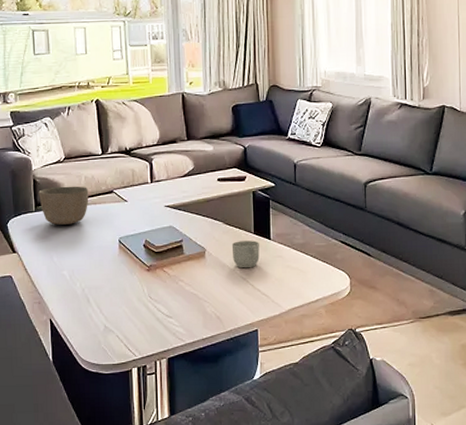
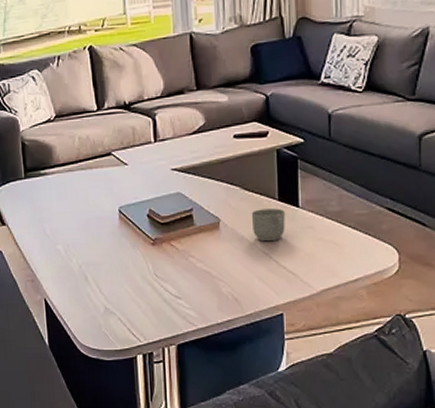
bowl: present [38,186,89,225] -> none [28,148,84,193]

